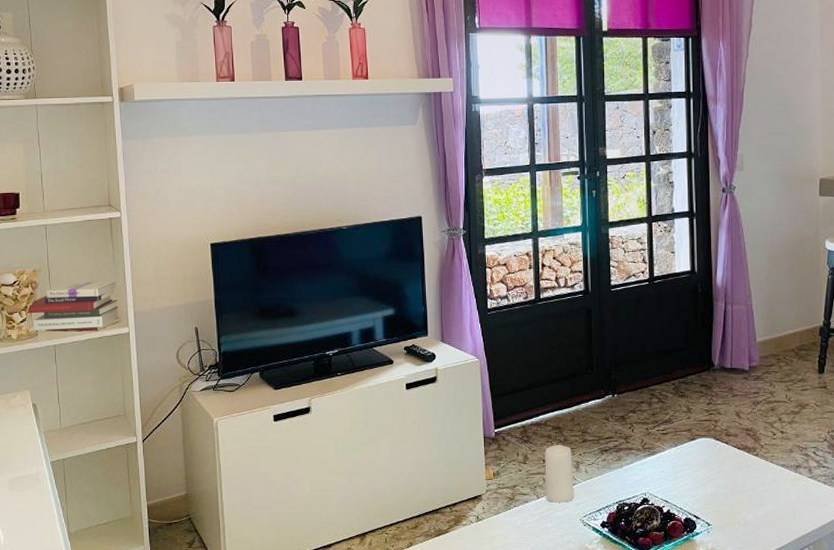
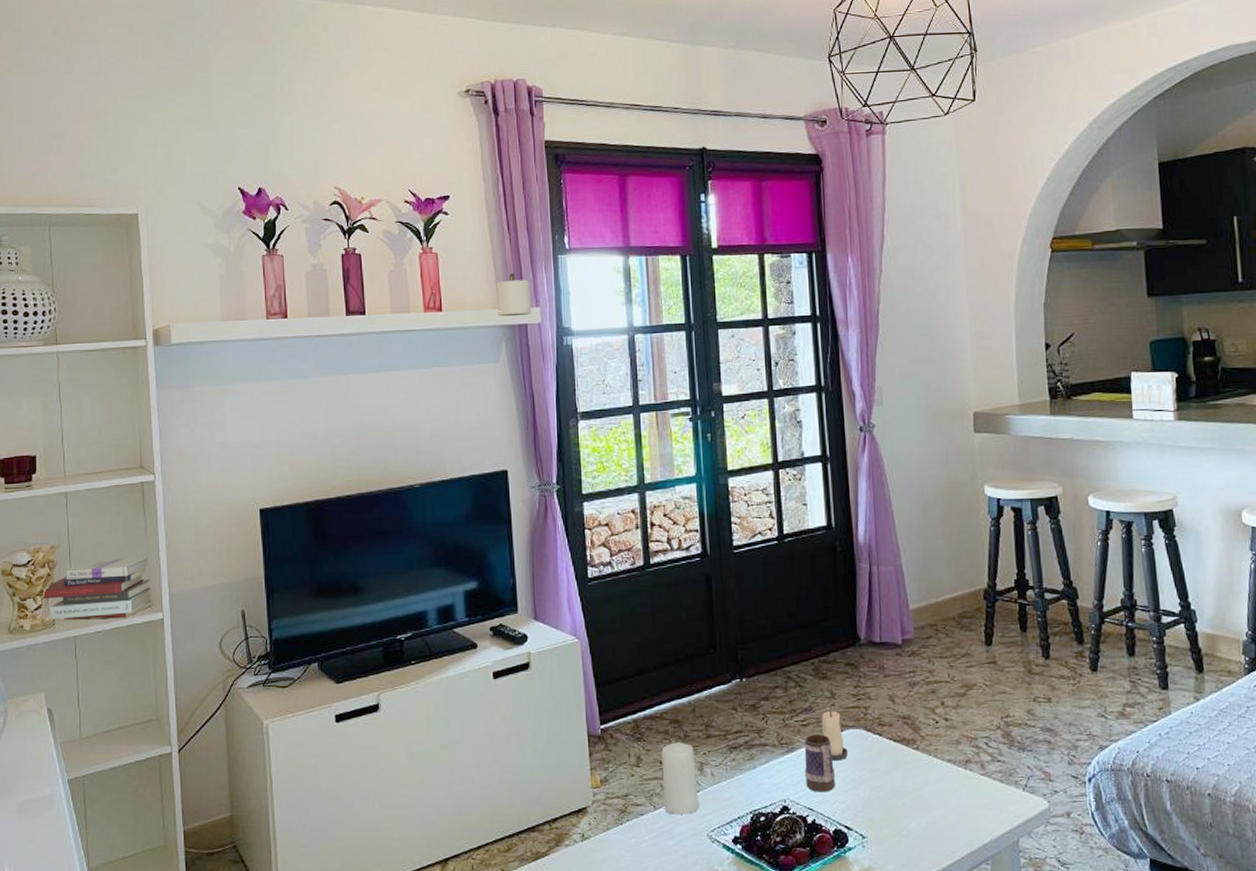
candle: none [415,47,446,86] -> present [496,272,532,317]
mug: none [663,442,688,488] -> present [804,734,836,792]
candle: none [678,422,699,463] -> present [821,710,848,761]

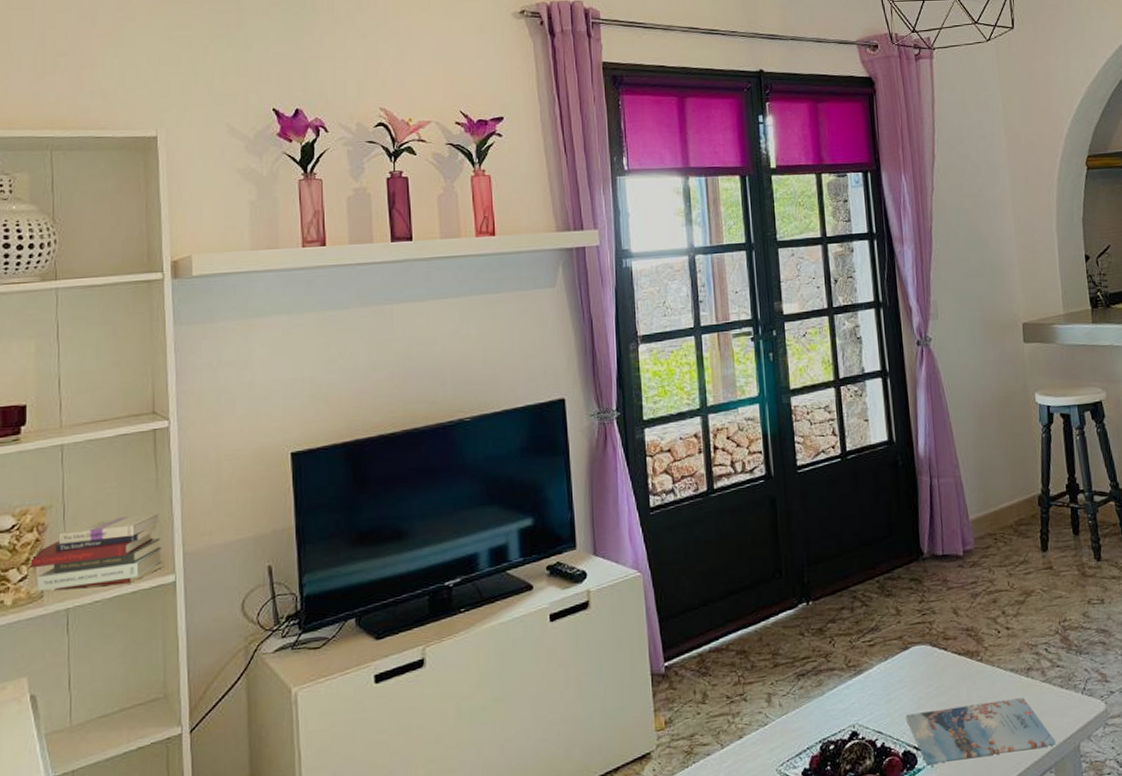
candle: present [496,272,532,317] -> none [552,195,590,240]
candle: present [661,742,700,815] -> none [728,673,769,752]
mug: present [804,734,836,792] -> none [871,653,903,714]
candle: present [821,710,848,761] -> none [887,628,915,680]
magazine: none [838,789,993,844] -> present [906,697,1055,764]

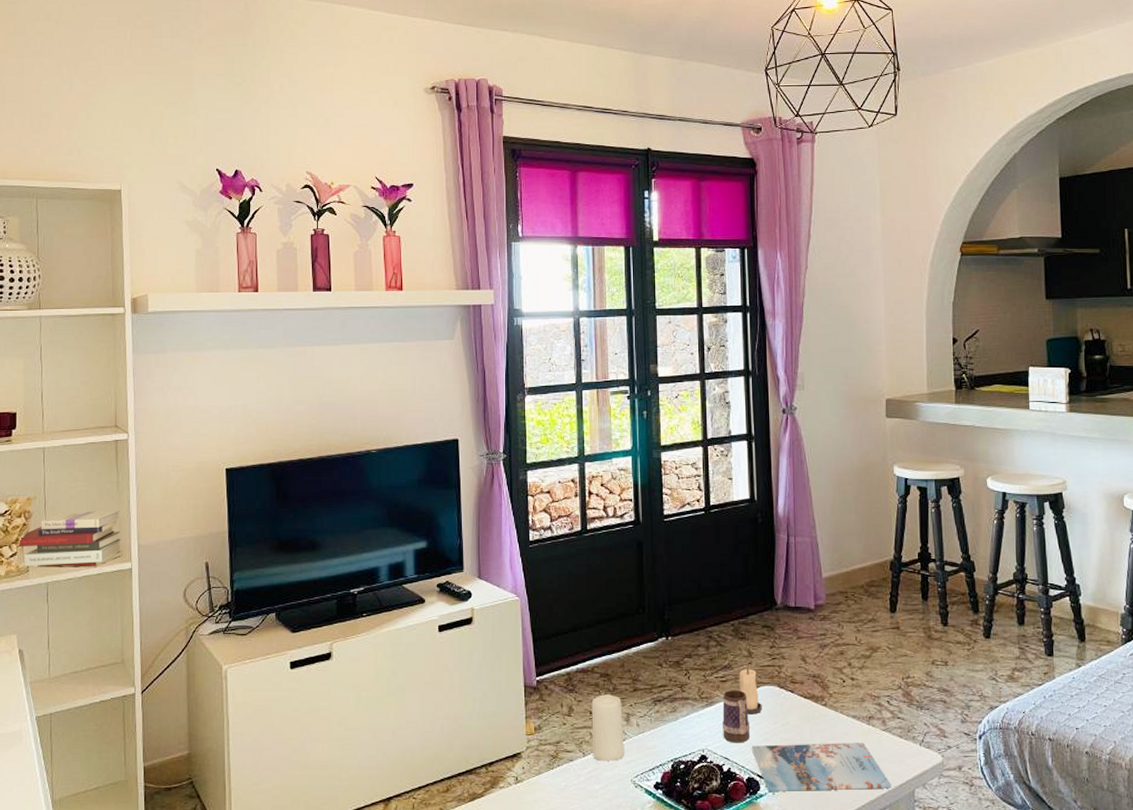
candle: none [728,673,769,752] -> present [591,694,626,761]
mug: none [871,653,903,714] -> present [722,690,750,743]
candle: none [887,628,915,680] -> present [739,668,762,715]

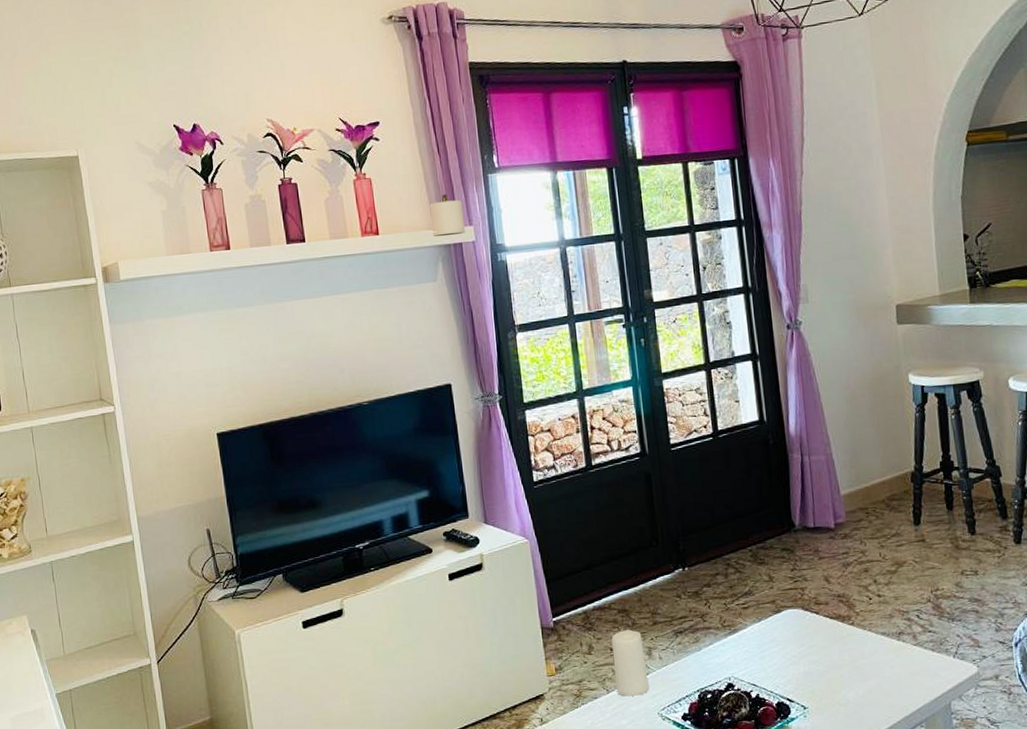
books: present [16,510,122,566] -> none [16,483,122,547]
candle: none [453,257,486,298] -> present [429,193,466,237]
mug: present [722,690,750,743] -> none [745,615,777,669]
candle: present [739,668,762,715] -> none [761,593,787,640]
magazine: present [752,743,891,791] -> none [779,659,926,714]

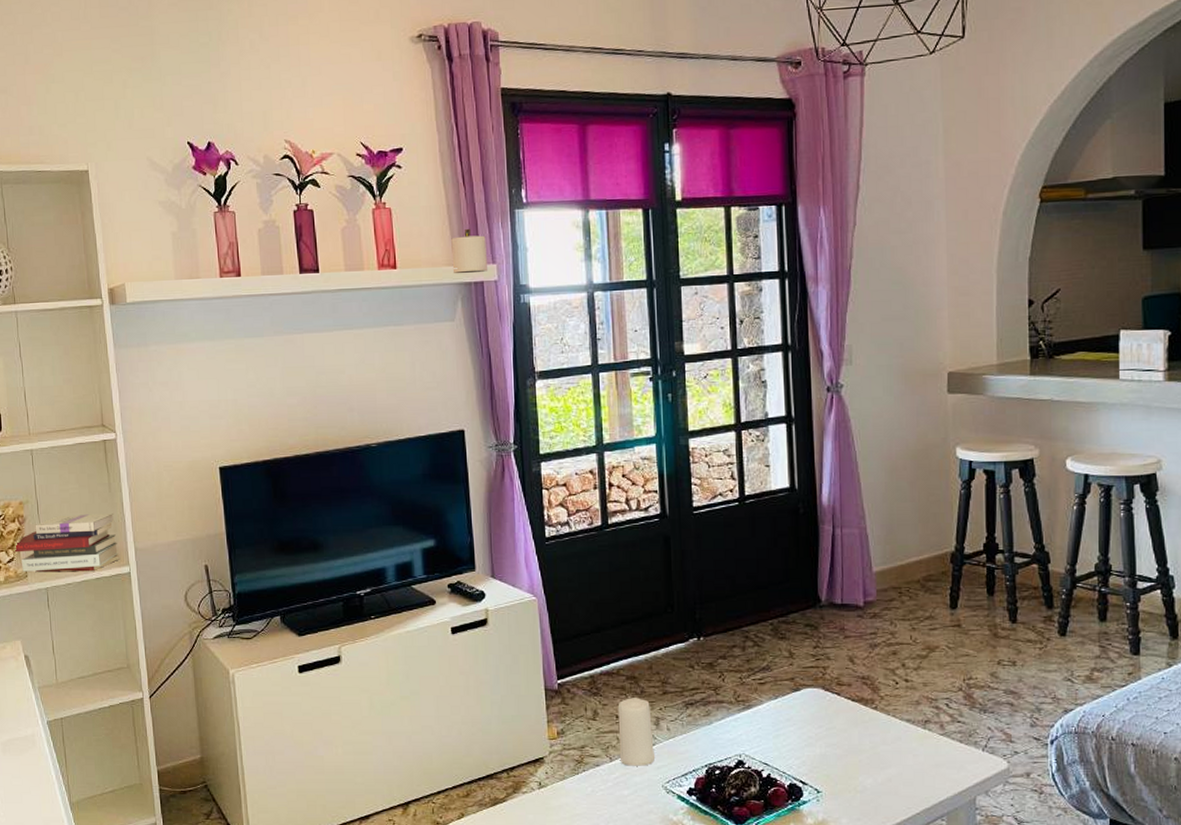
books: none [16,483,122,547] -> present [13,512,119,572]

